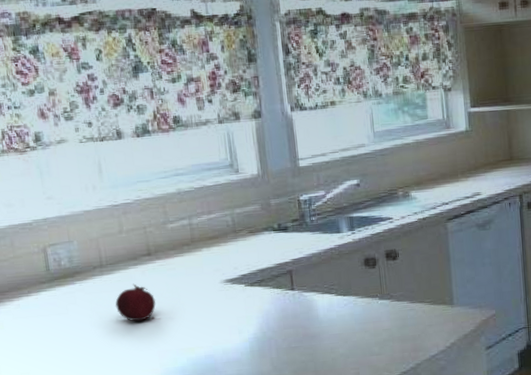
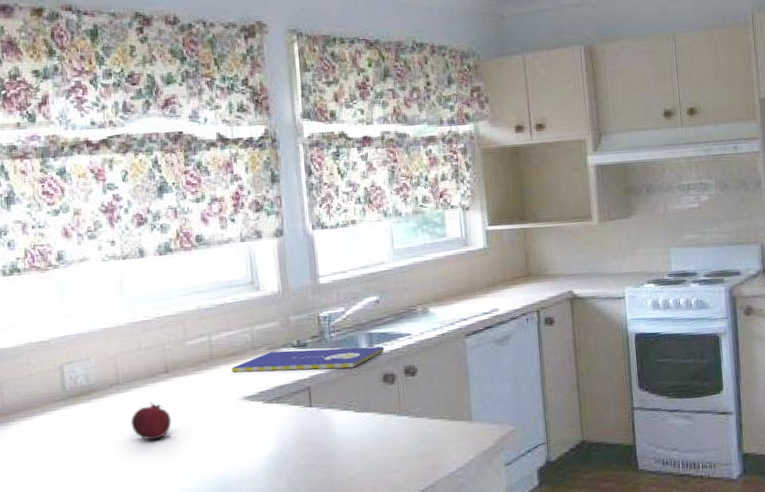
booklet: none [213,230,366,256] -> present [231,346,385,373]

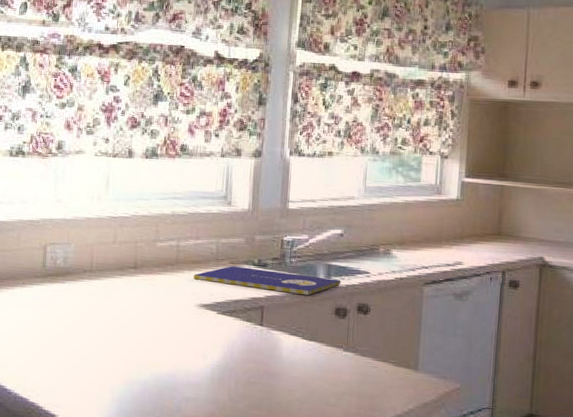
fruit: present [131,401,172,441] -> none [96,292,132,329]

